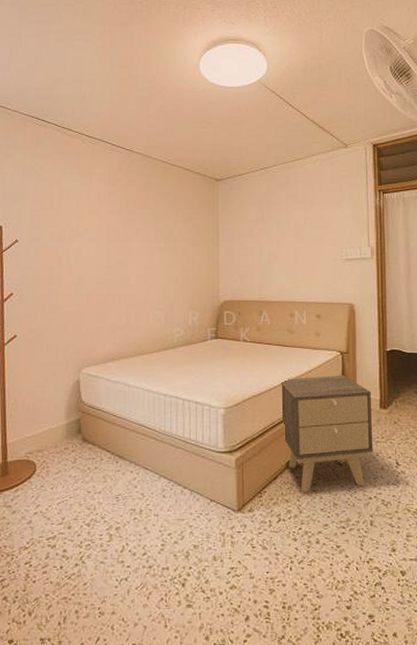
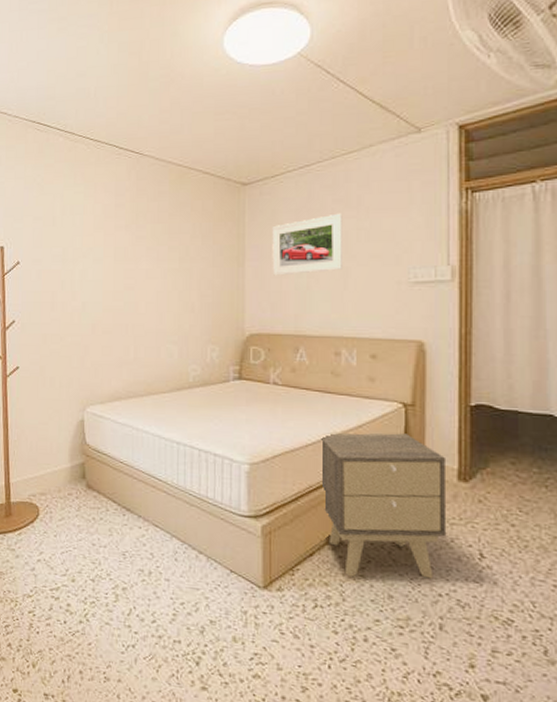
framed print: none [240,206,294,254] -> present [272,213,342,276]

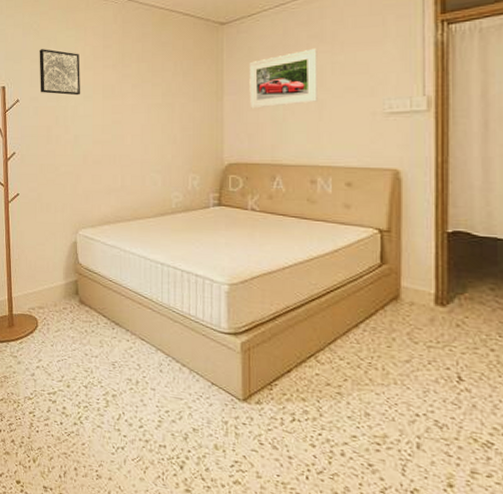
wall art: none [43,206,90,258] -> present [39,49,80,96]
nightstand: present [321,433,447,579] -> none [298,256,424,399]

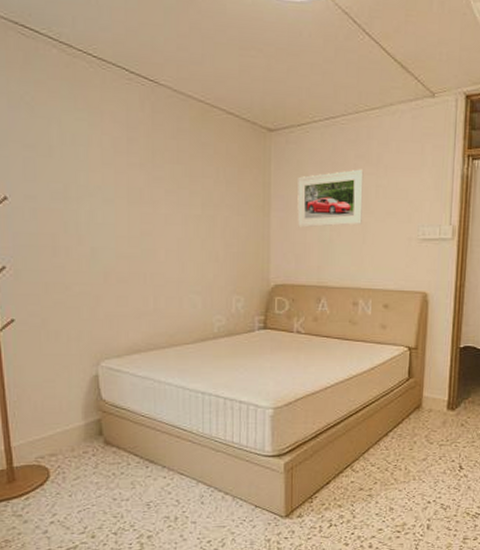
wall art: present [39,49,80,96] -> none [35,131,97,198]

